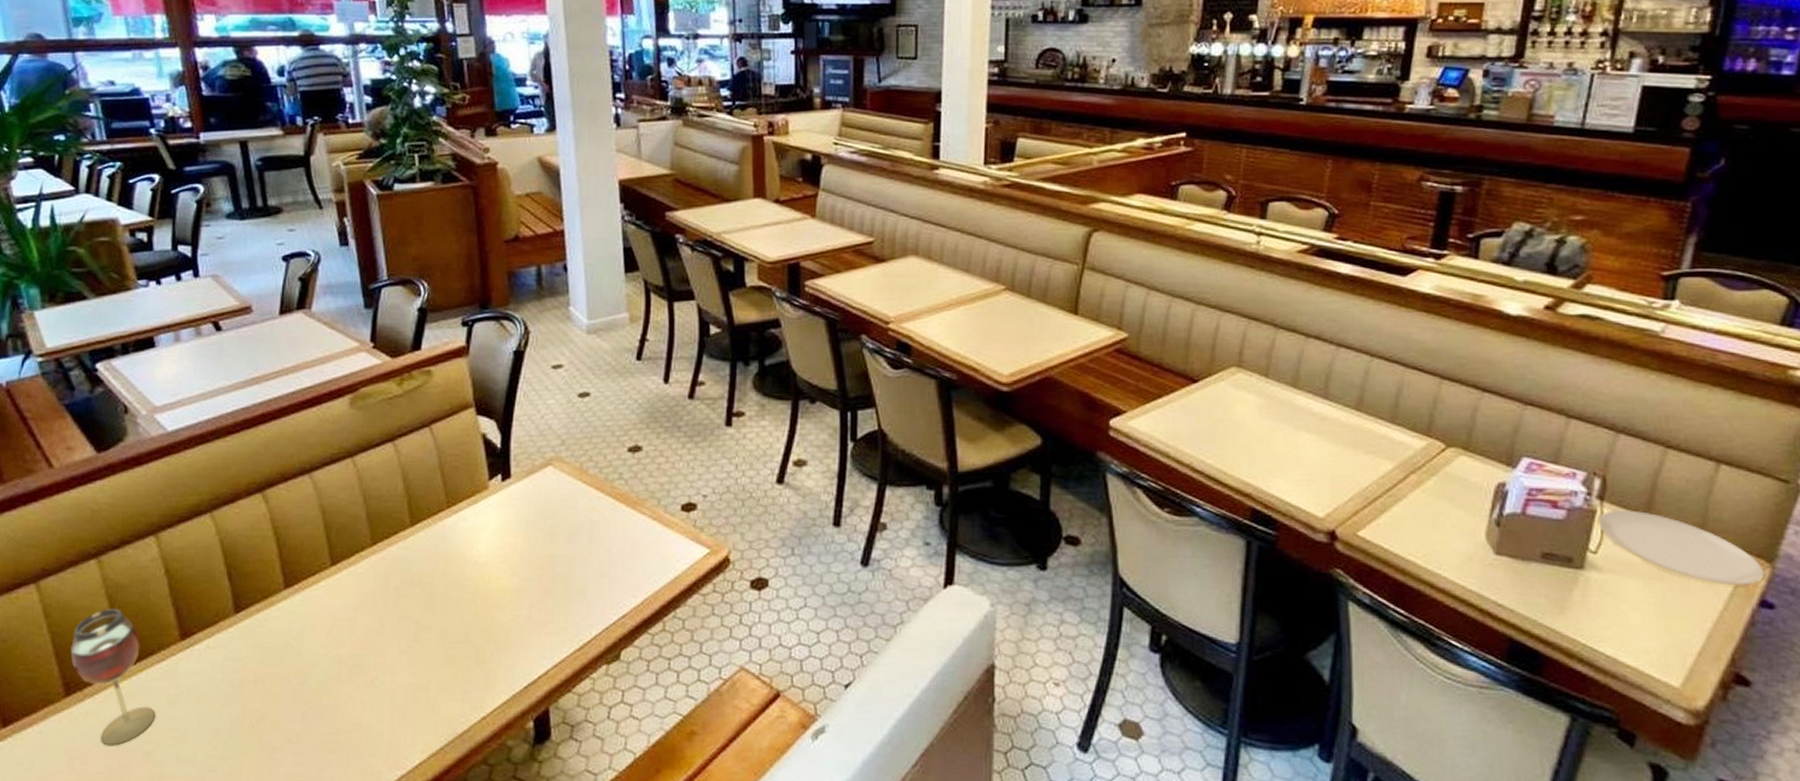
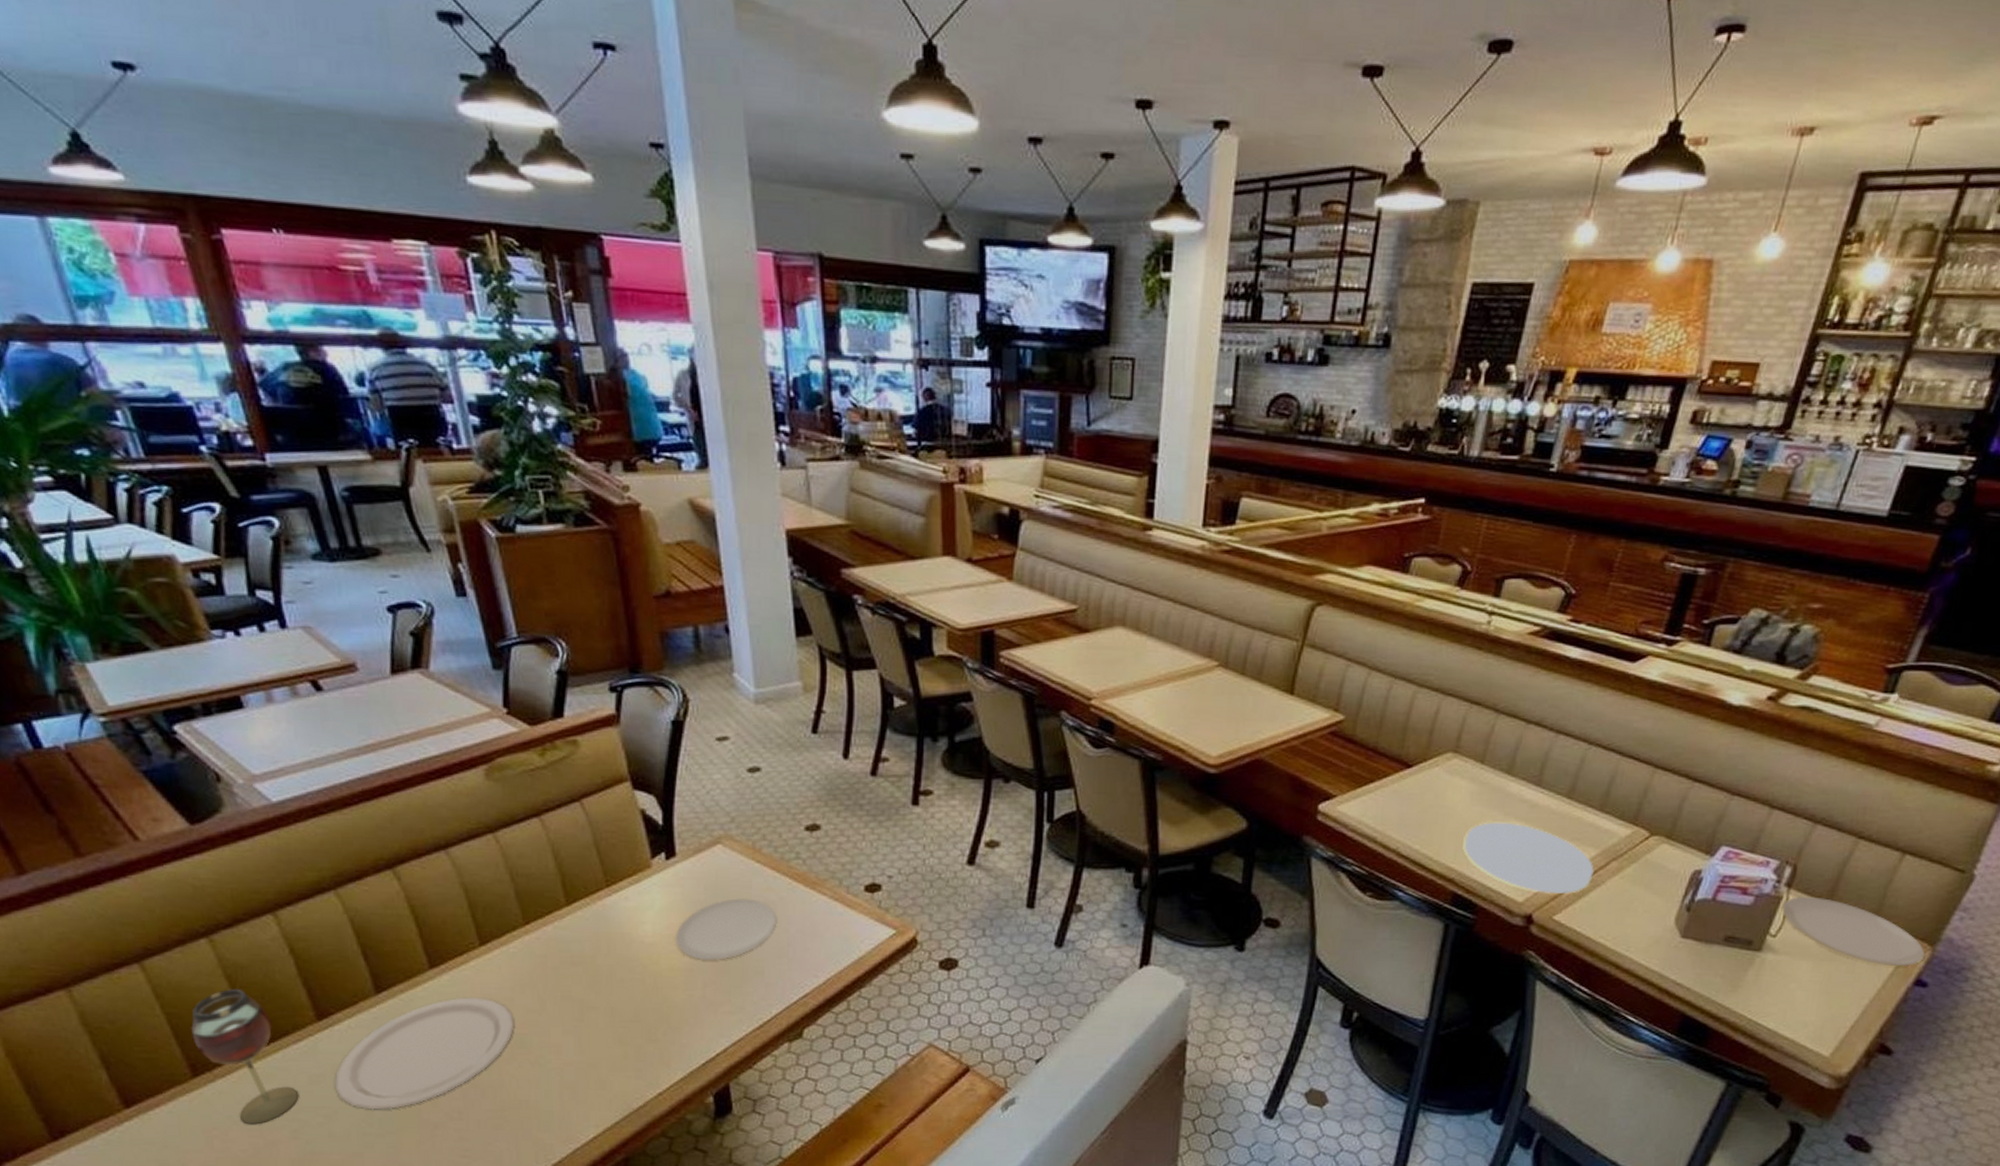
plate: none [188,617,355,732] -> present [334,997,514,1110]
plate: none [506,518,598,580] -> present [676,898,775,960]
plate: none [1258,435,1393,508] -> present [1464,822,1594,894]

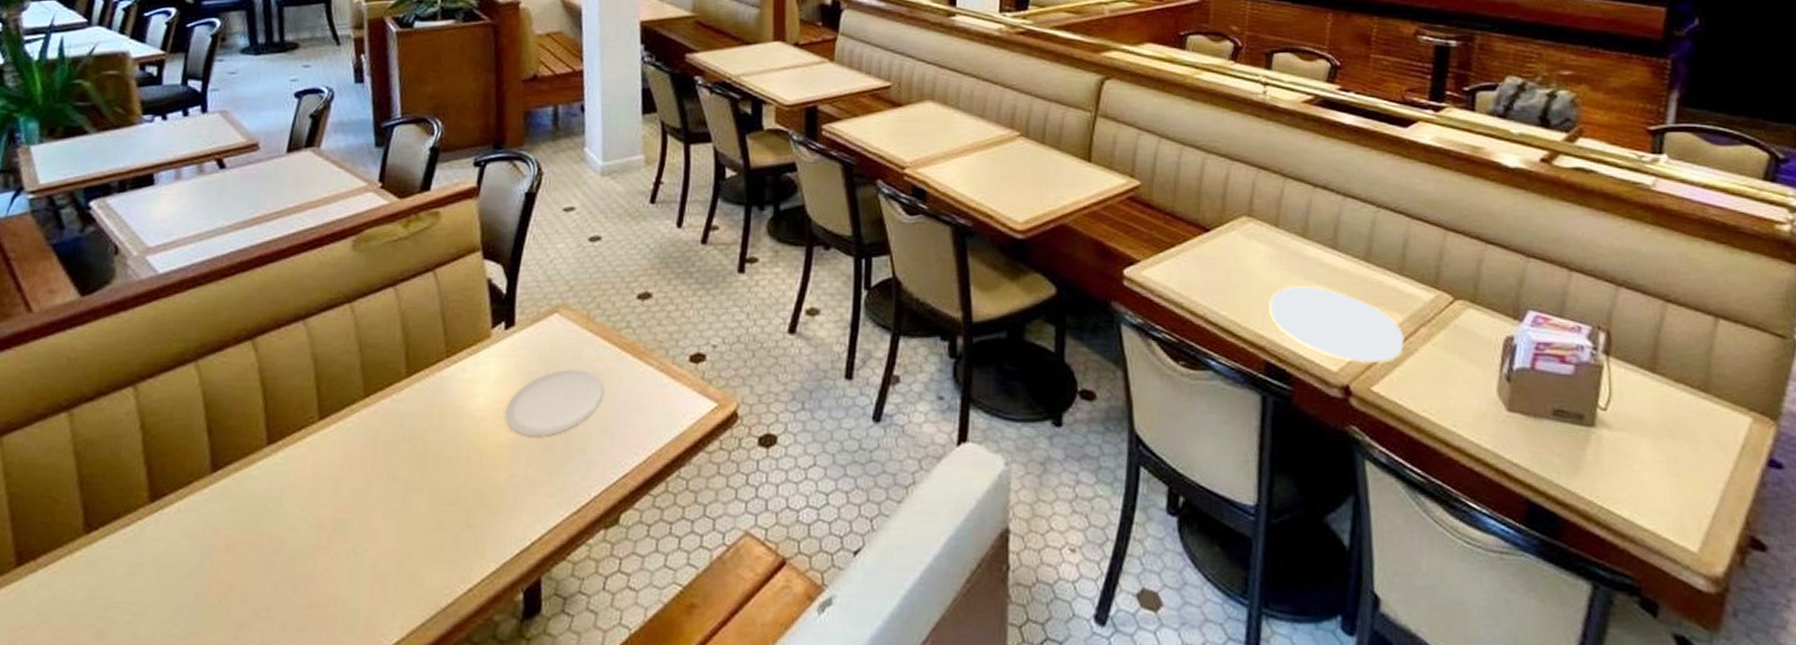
wineglass: present [190,988,299,1125] -> none [26,466,114,623]
plate: present [334,997,514,1110] -> none [150,476,338,607]
plate: present [1782,896,1925,966] -> none [1605,365,1770,444]

